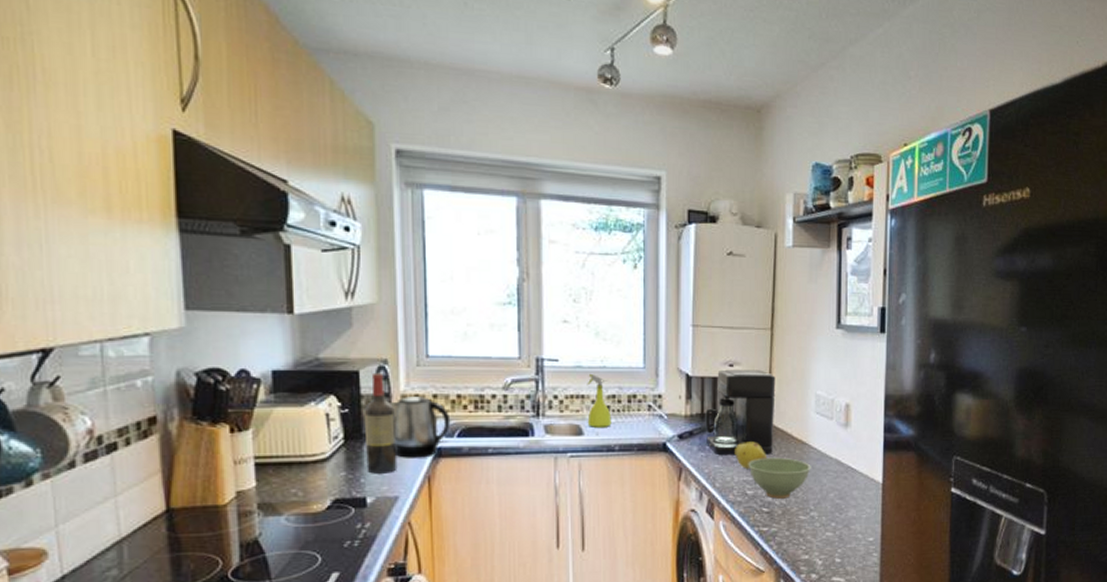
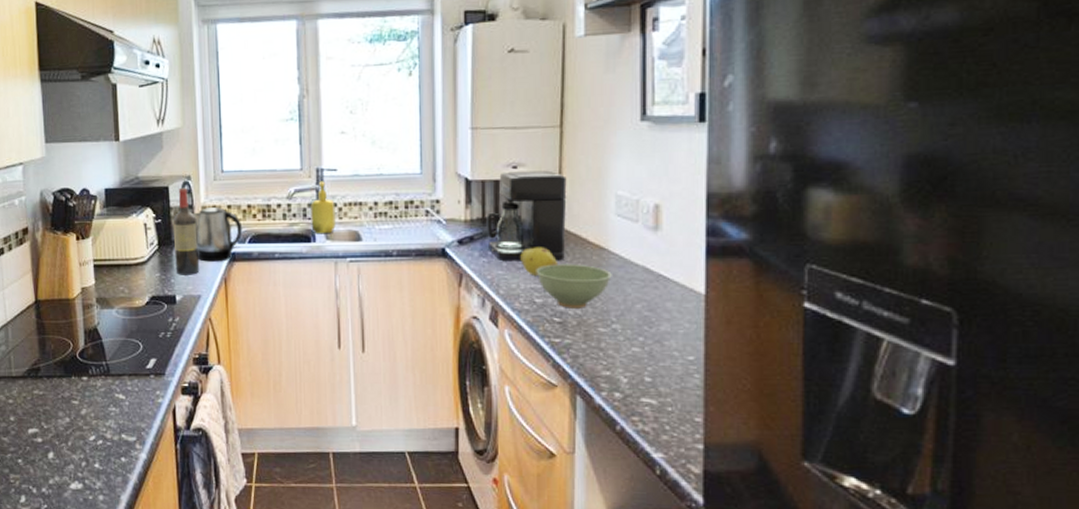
soap dispenser: none [529,371,556,428] -> present [310,181,336,234]
spray bottle: present [587,374,612,427] -> none [364,182,389,233]

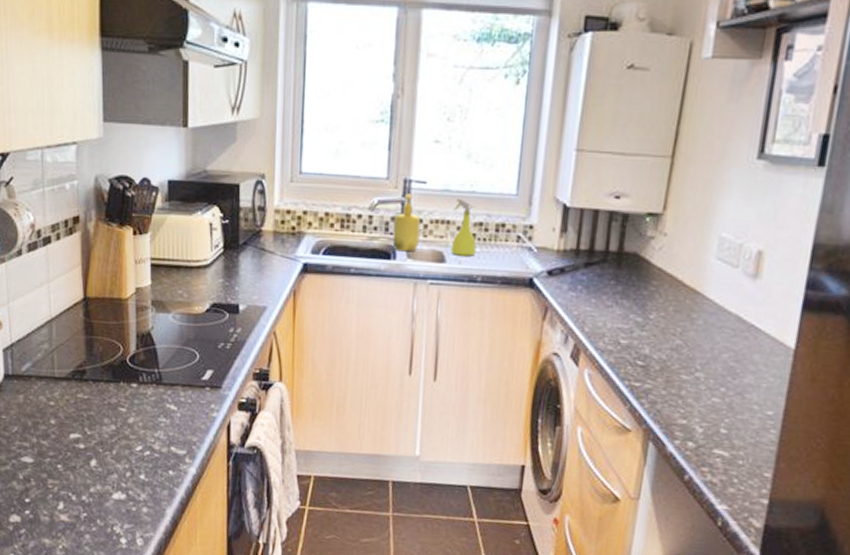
wine bottle: present [172,187,200,275] -> none [241,186,269,284]
kettle: present [193,207,243,262] -> none [264,211,318,272]
spray bottle: none [364,182,389,233] -> present [450,199,477,256]
coffee maker: present [486,170,567,260] -> none [579,201,671,301]
fruit: present [520,247,559,276] -> none [610,285,650,315]
bowl: present [536,264,612,308] -> none [625,304,703,354]

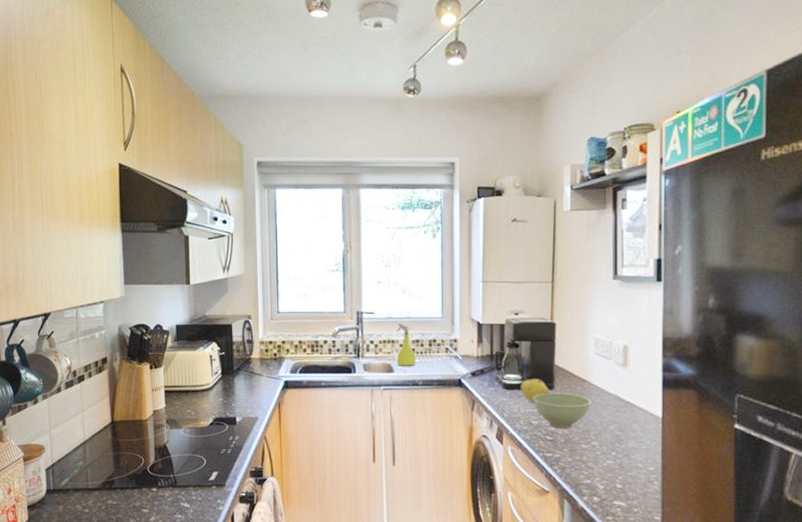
soap dispenser: present [392,193,421,252] -> none [352,322,372,366]
coffee maker: none [579,201,671,301] -> present [494,317,557,389]
fruit: none [610,285,650,315] -> present [521,379,550,402]
bowl: none [625,304,703,354] -> present [533,393,592,429]

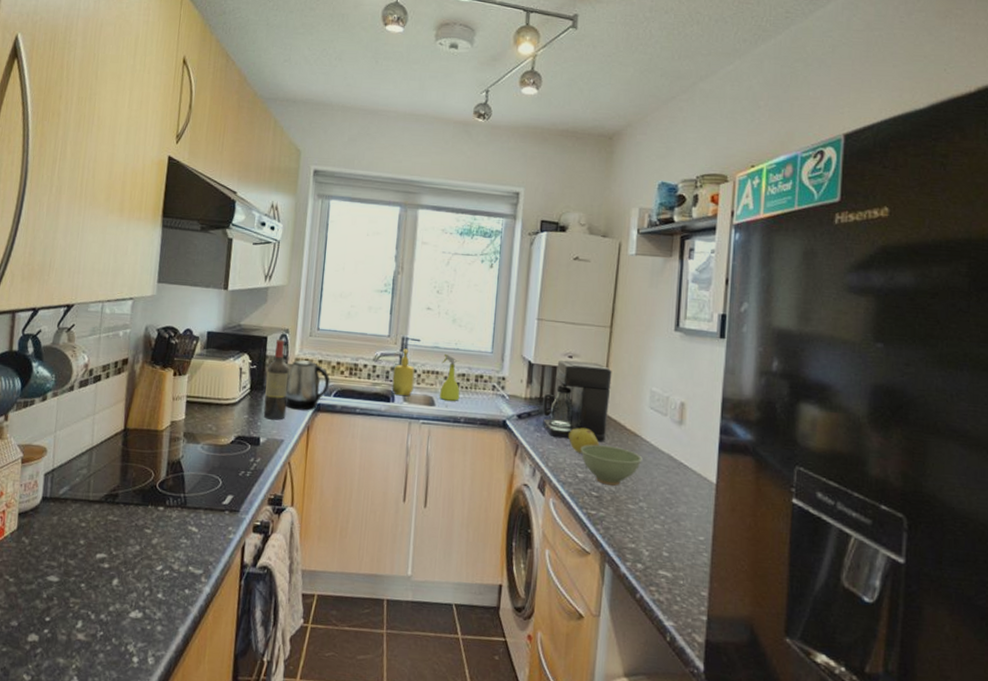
wine bottle: none [235,325,257,400] -> present [263,339,290,420]
kettle: none [252,343,295,389] -> present [286,360,330,411]
soap dispenser: none [352,322,372,366] -> present [391,348,415,397]

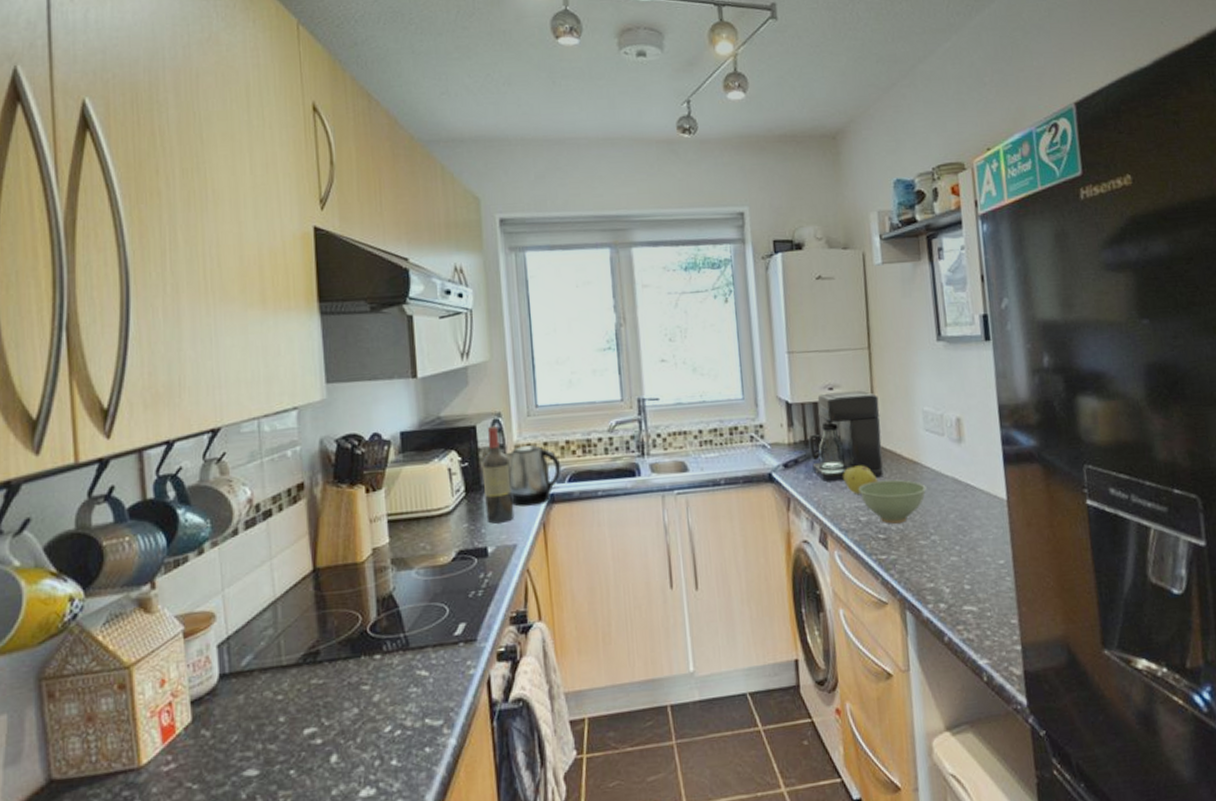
soap dispenser: present [391,348,415,397] -> none [633,411,661,467]
spray bottle: present [439,354,460,401] -> none [688,410,716,463]

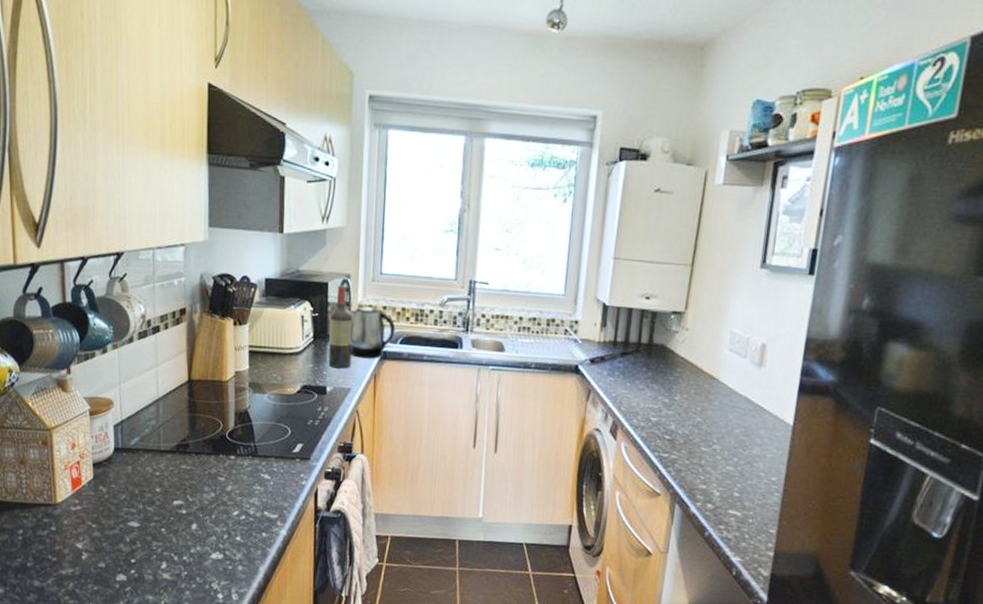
coffee maker: present [808,390,883,481] -> none [616,301,691,385]
fruit: present [843,465,879,494] -> none [642,371,675,397]
bowl: present [858,479,927,524] -> none [654,388,719,429]

